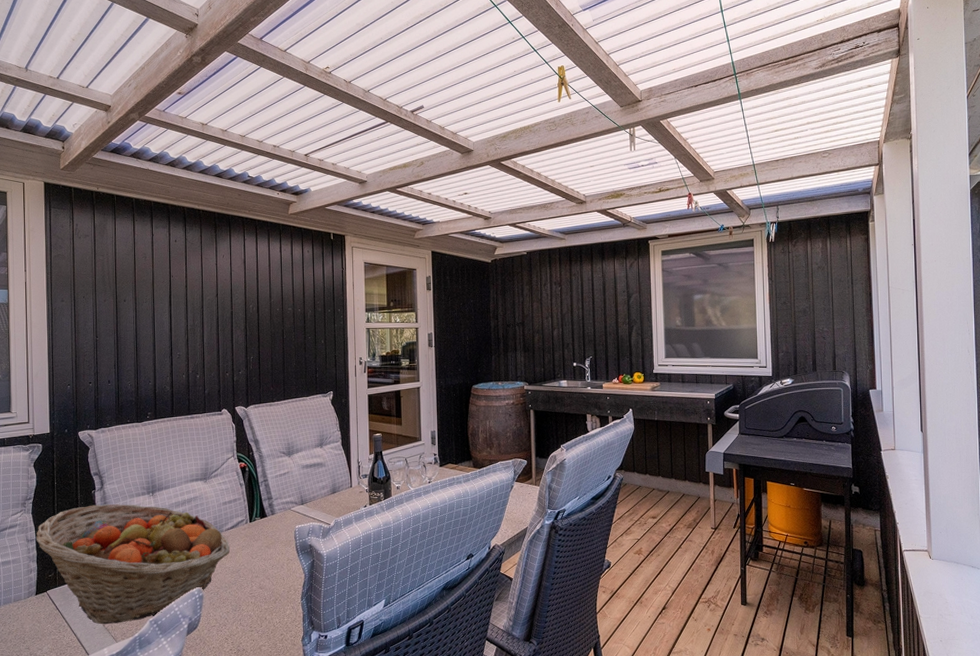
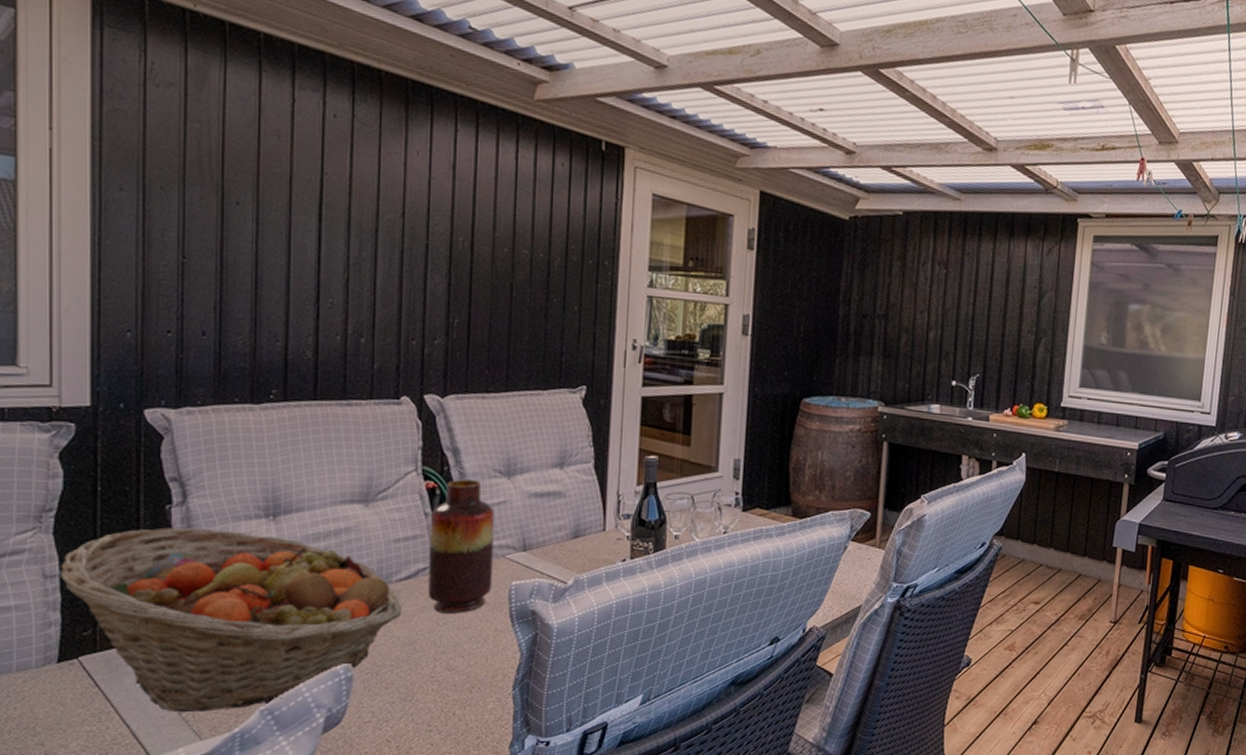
vase: none [243,460,284,550] -> present [427,479,495,614]

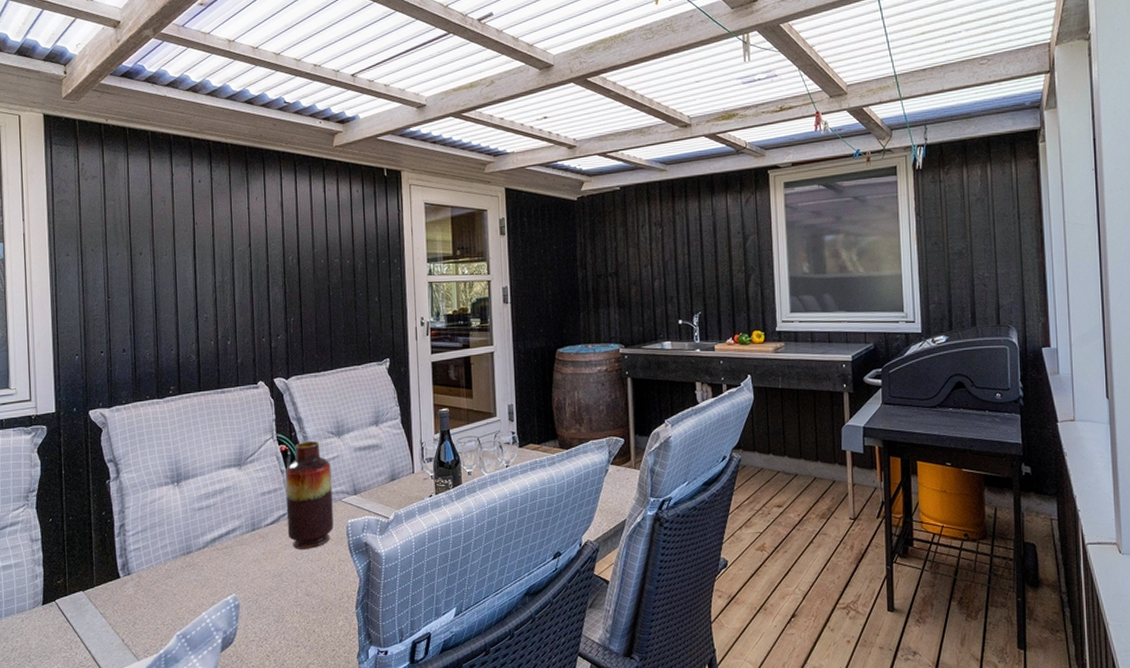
fruit basket: present [60,527,401,713] -> none [41,496,270,640]

